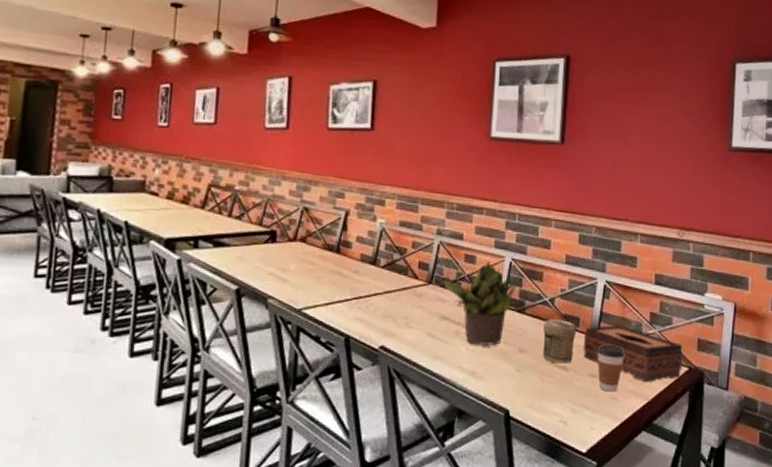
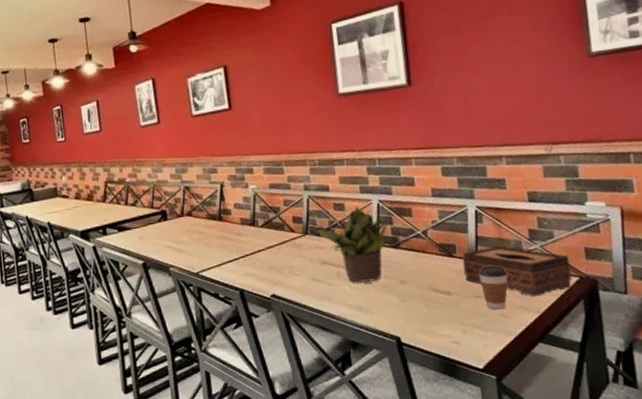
jar: present [542,319,577,364] -> none [420,249,455,290]

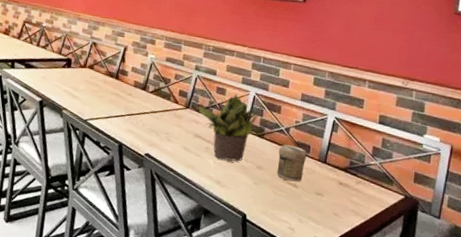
jar: none [420,249,455,290] -> present [276,144,307,182]
tissue box: present [462,246,572,297] -> none [311,154,401,205]
coffee cup: present [478,266,508,310] -> none [323,170,348,209]

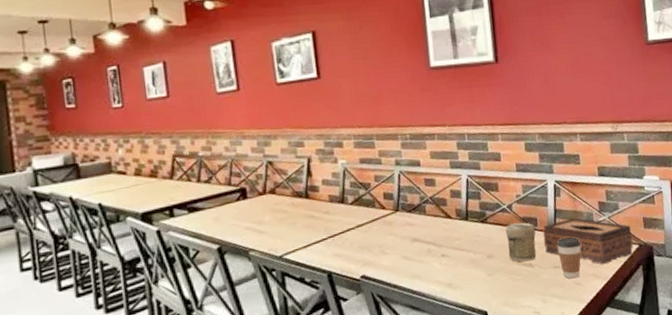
potted plant: present [196,94,262,162] -> none [406,182,478,259]
tissue box: none [311,154,401,205] -> present [543,218,634,265]
coffee cup: none [323,170,348,209] -> present [557,237,582,279]

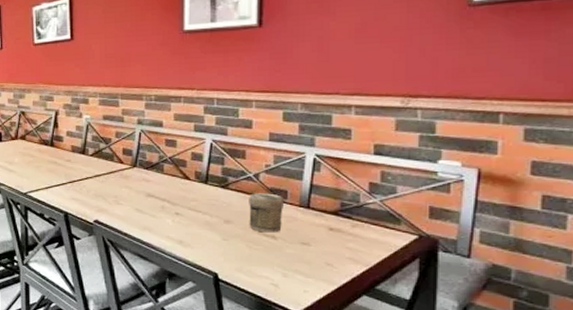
tissue box: present [543,218,634,265] -> none [292,196,411,250]
coffee cup: present [557,237,582,279] -> none [308,215,340,259]

